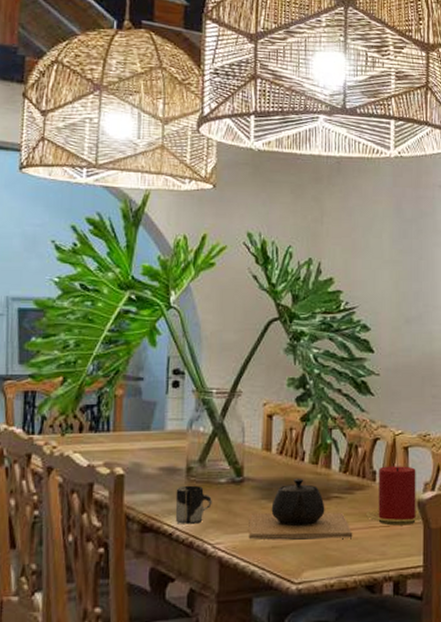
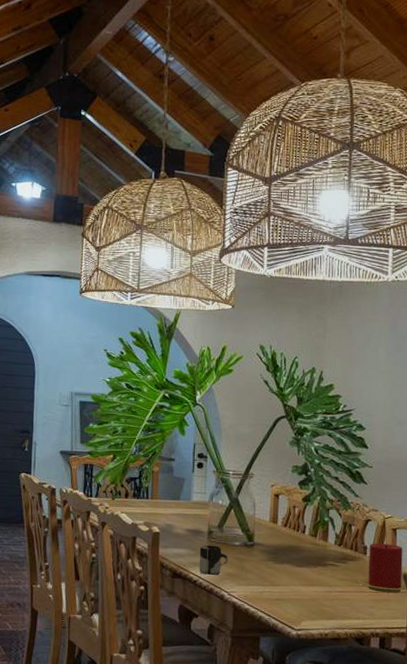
teapot: present [248,479,353,540] -> none [257,547,345,599]

